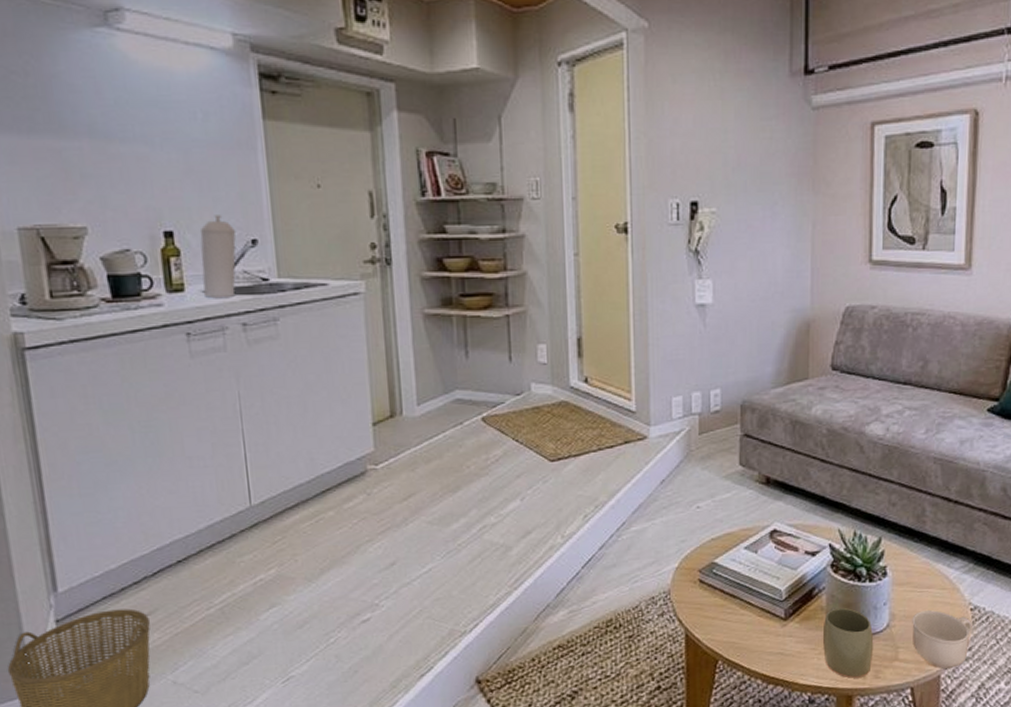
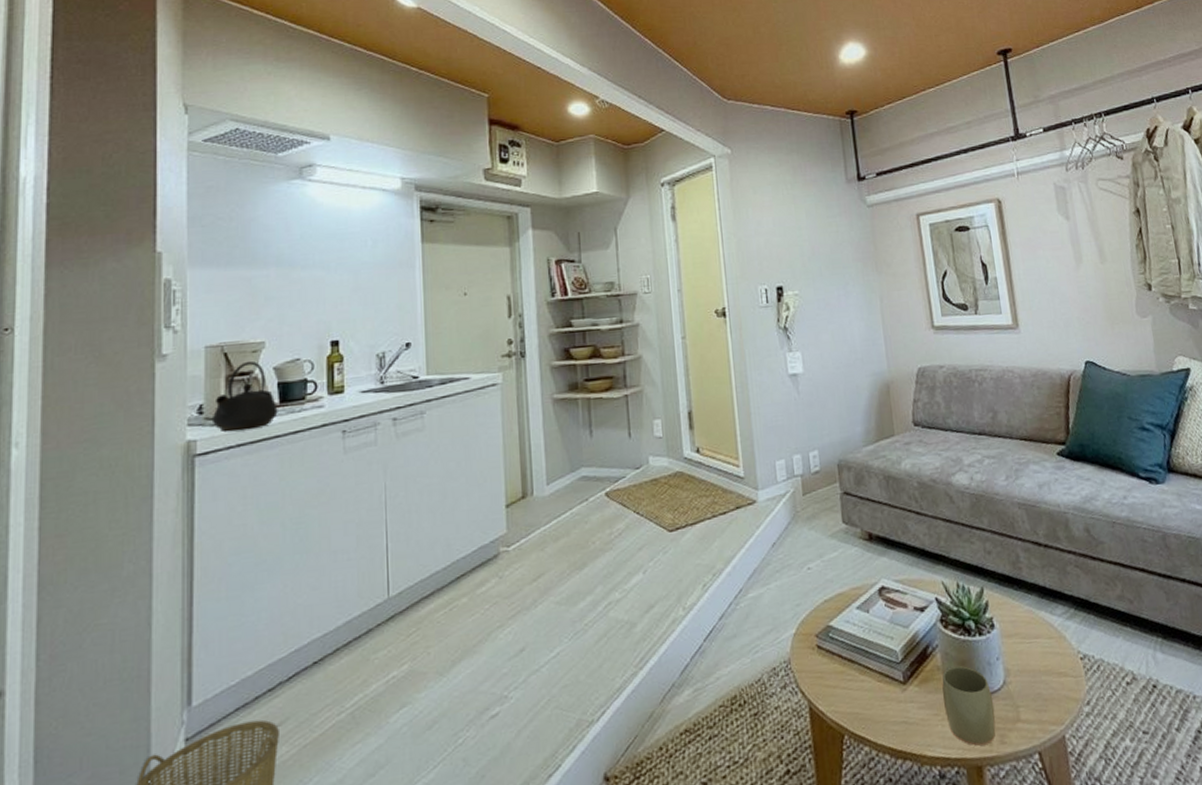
kettle: none [37,249,112,326] -> present [211,361,278,432]
canister: present [199,215,237,299] -> none [361,323,393,398]
teacup: present [912,610,973,670] -> none [1026,662,1087,729]

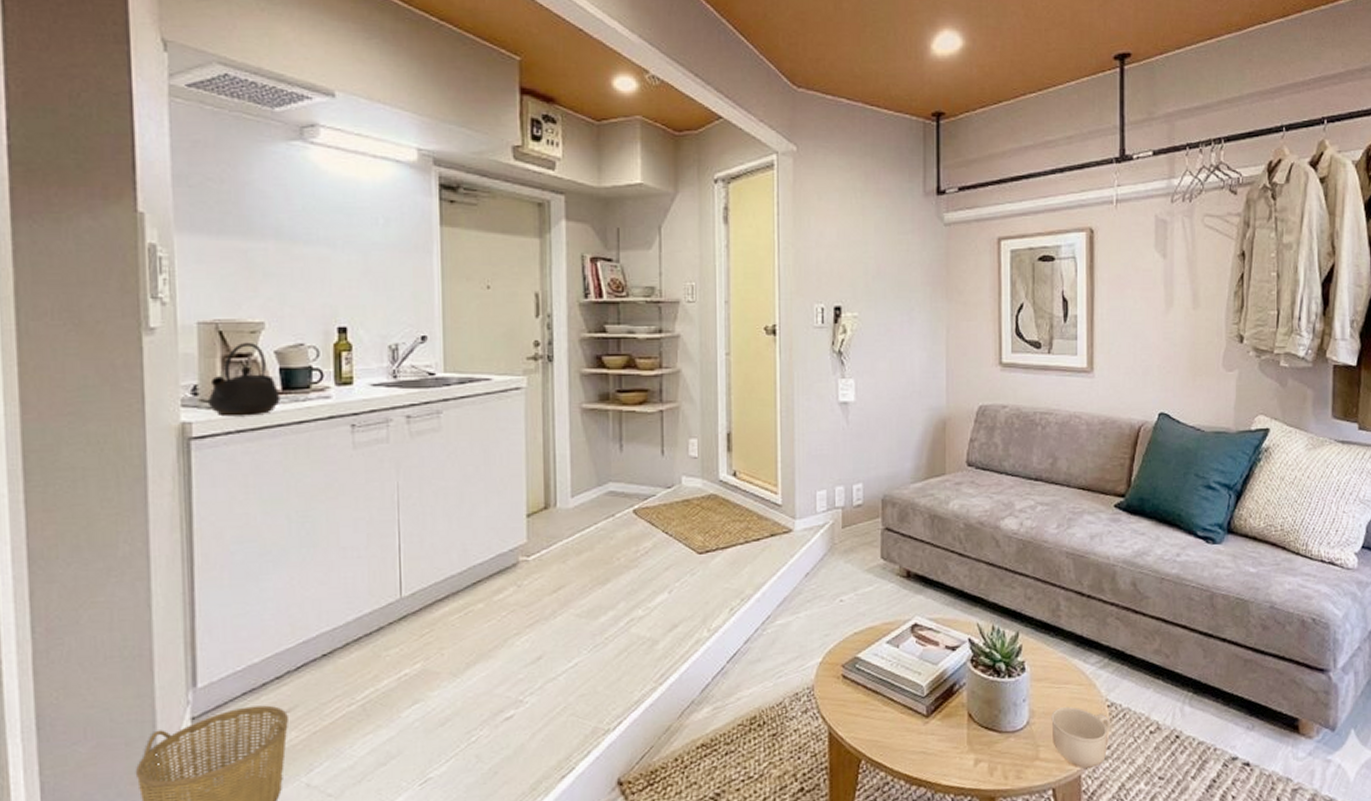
mug: present [942,665,996,746] -> none [964,704,1015,779]
teacup: none [1026,662,1087,729] -> present [1051,707,1110,769]

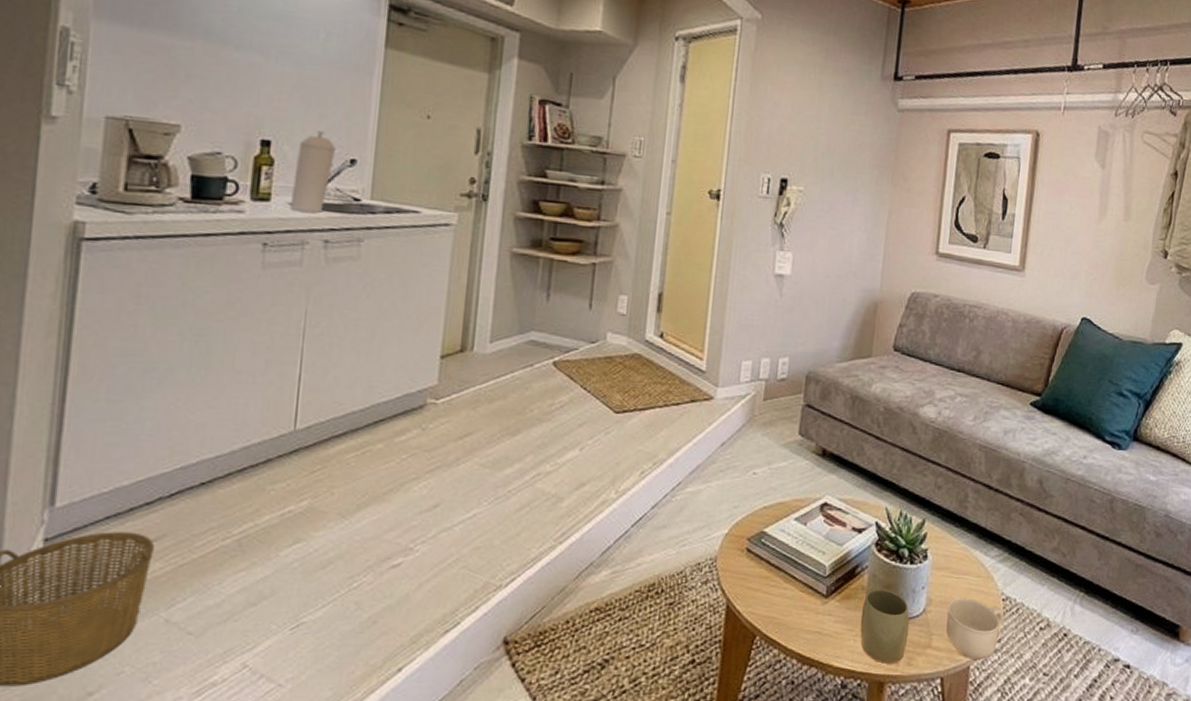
kettle: present [207,343,281,417] -> none [106,144,189,223]
canister: none [371,312,407,392] -> present [291,130,337,214]
mug: none [964,704,1015,779] -> present [860,588,910,664]

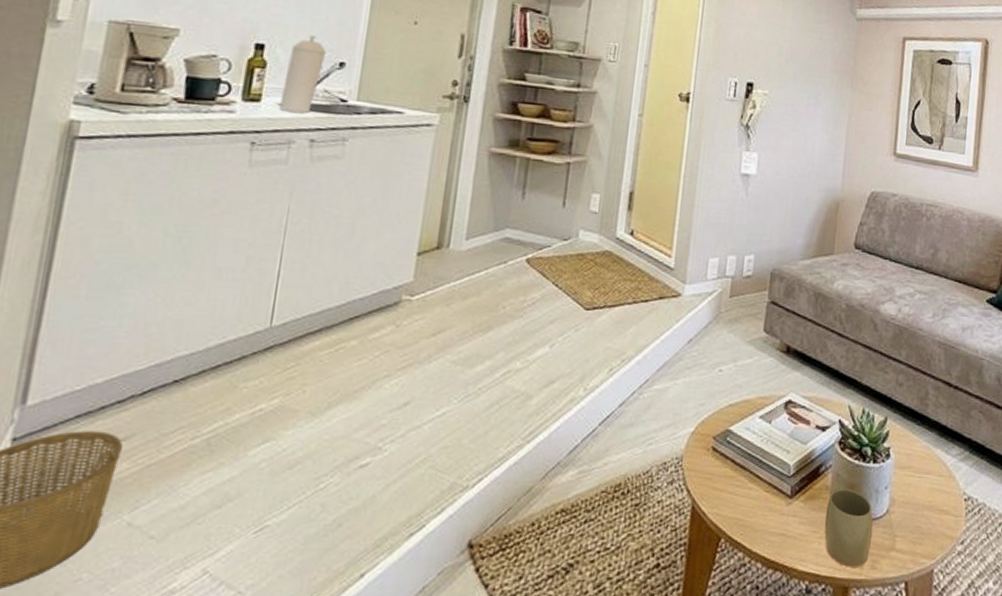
teacup: present [946,598,1003,661] -> none [909,498,966,564]

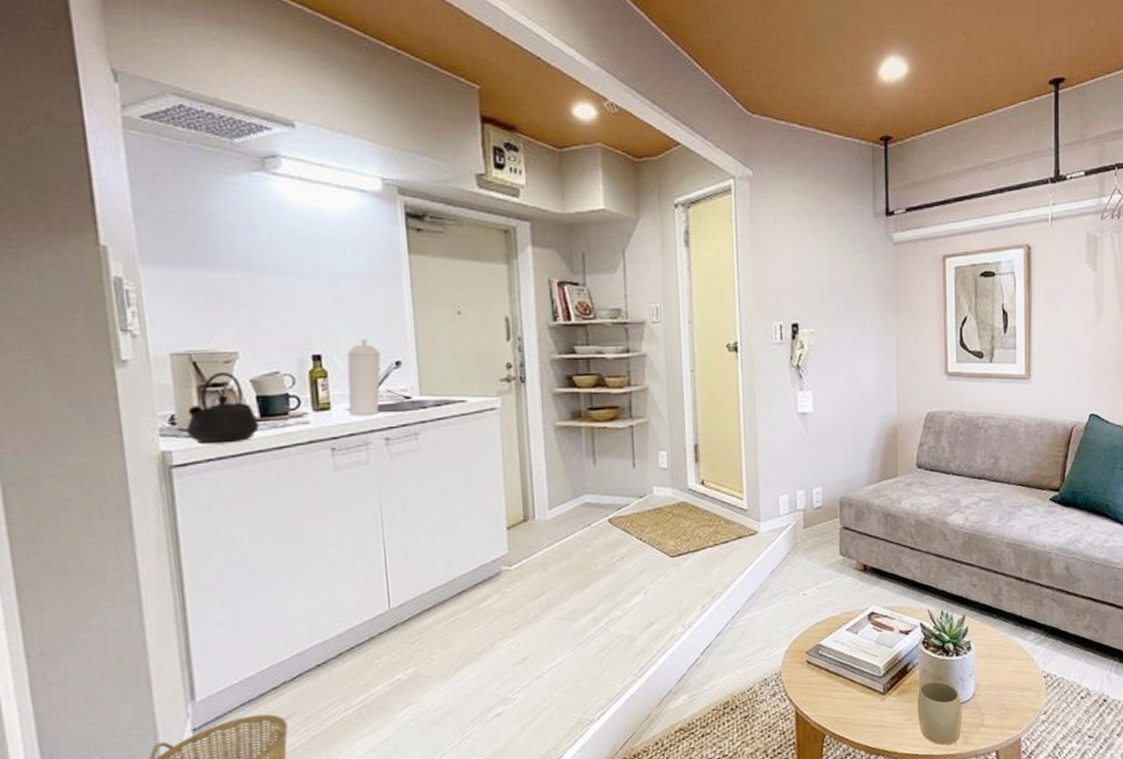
kettle: none [102,47,182,122] -> present [186,373,260,445]

